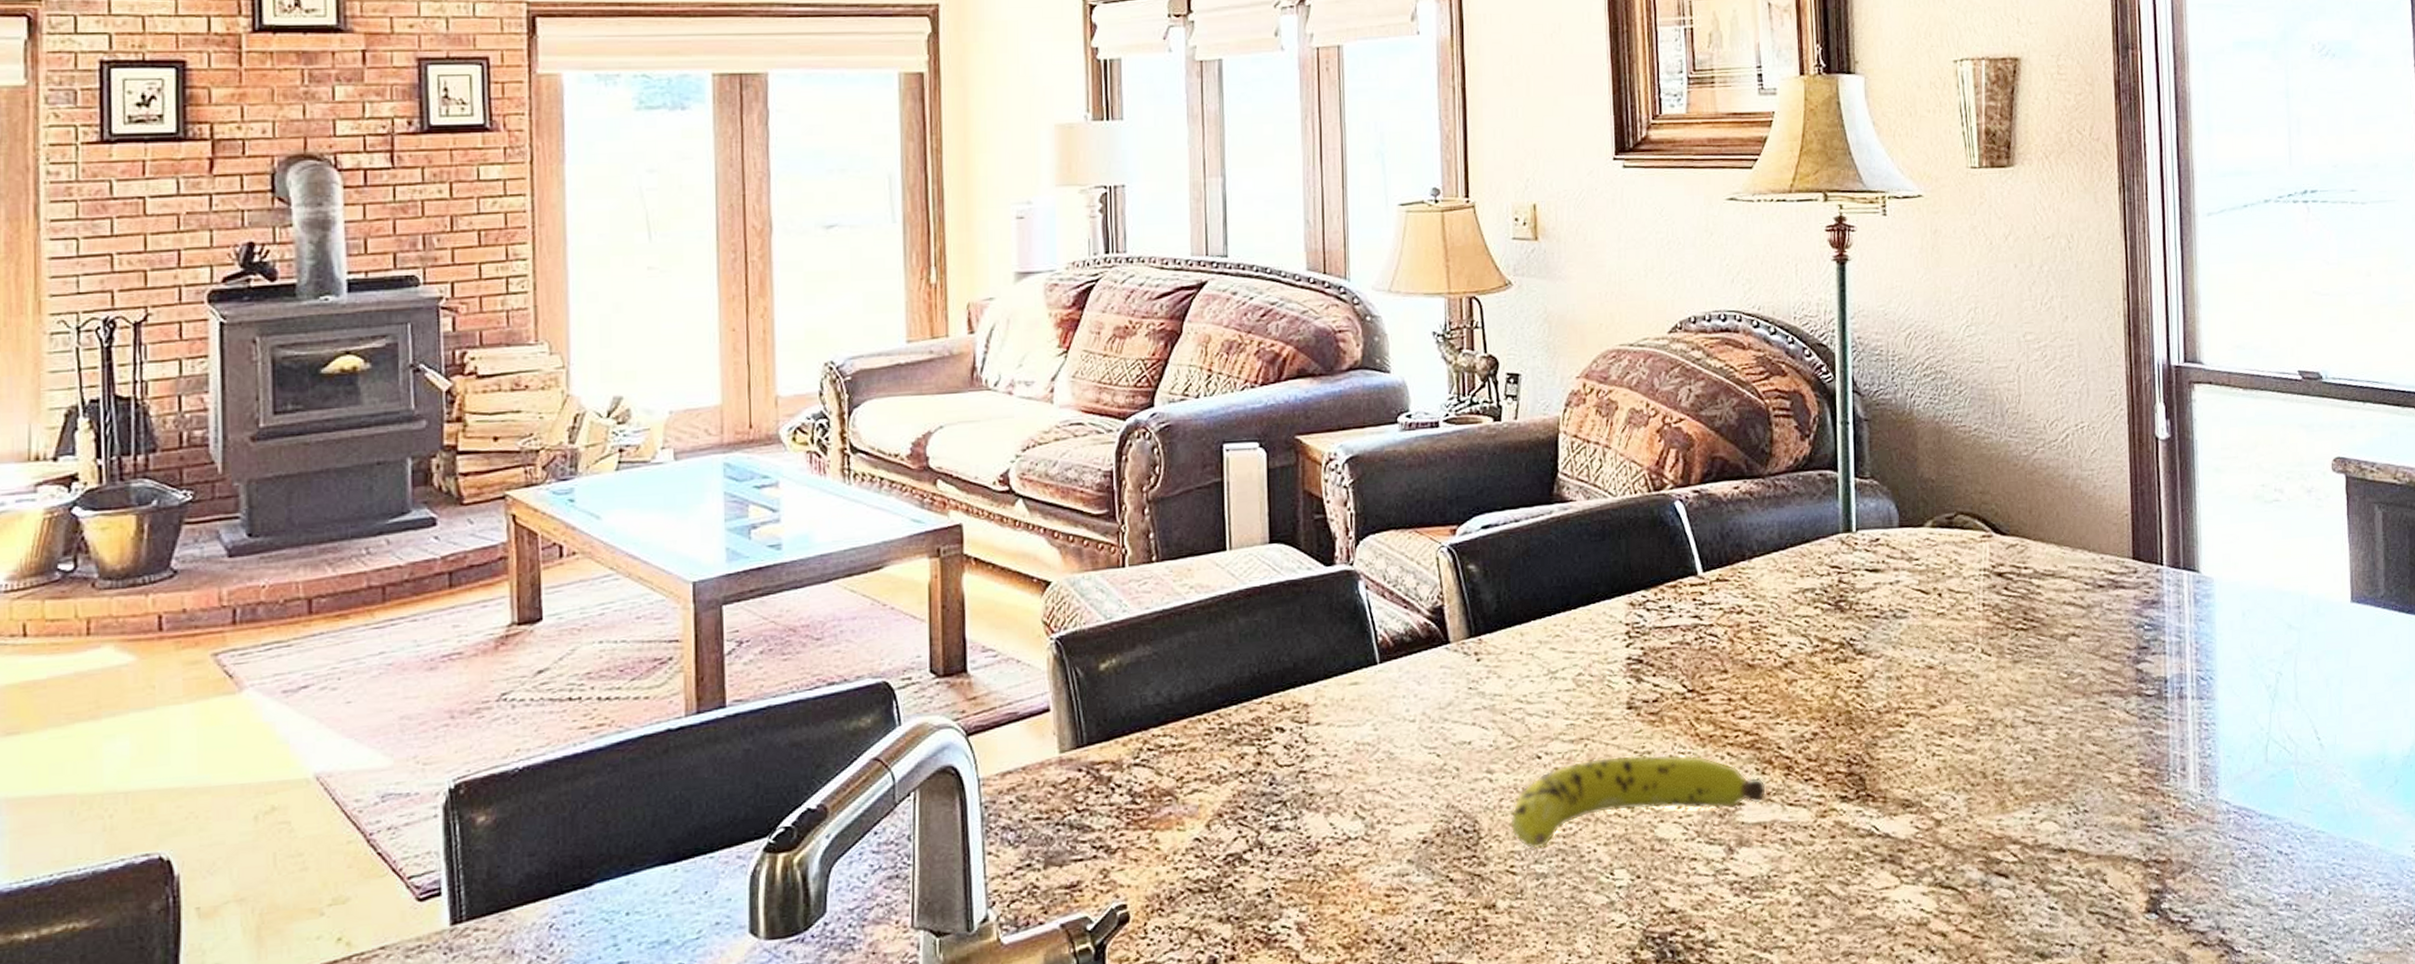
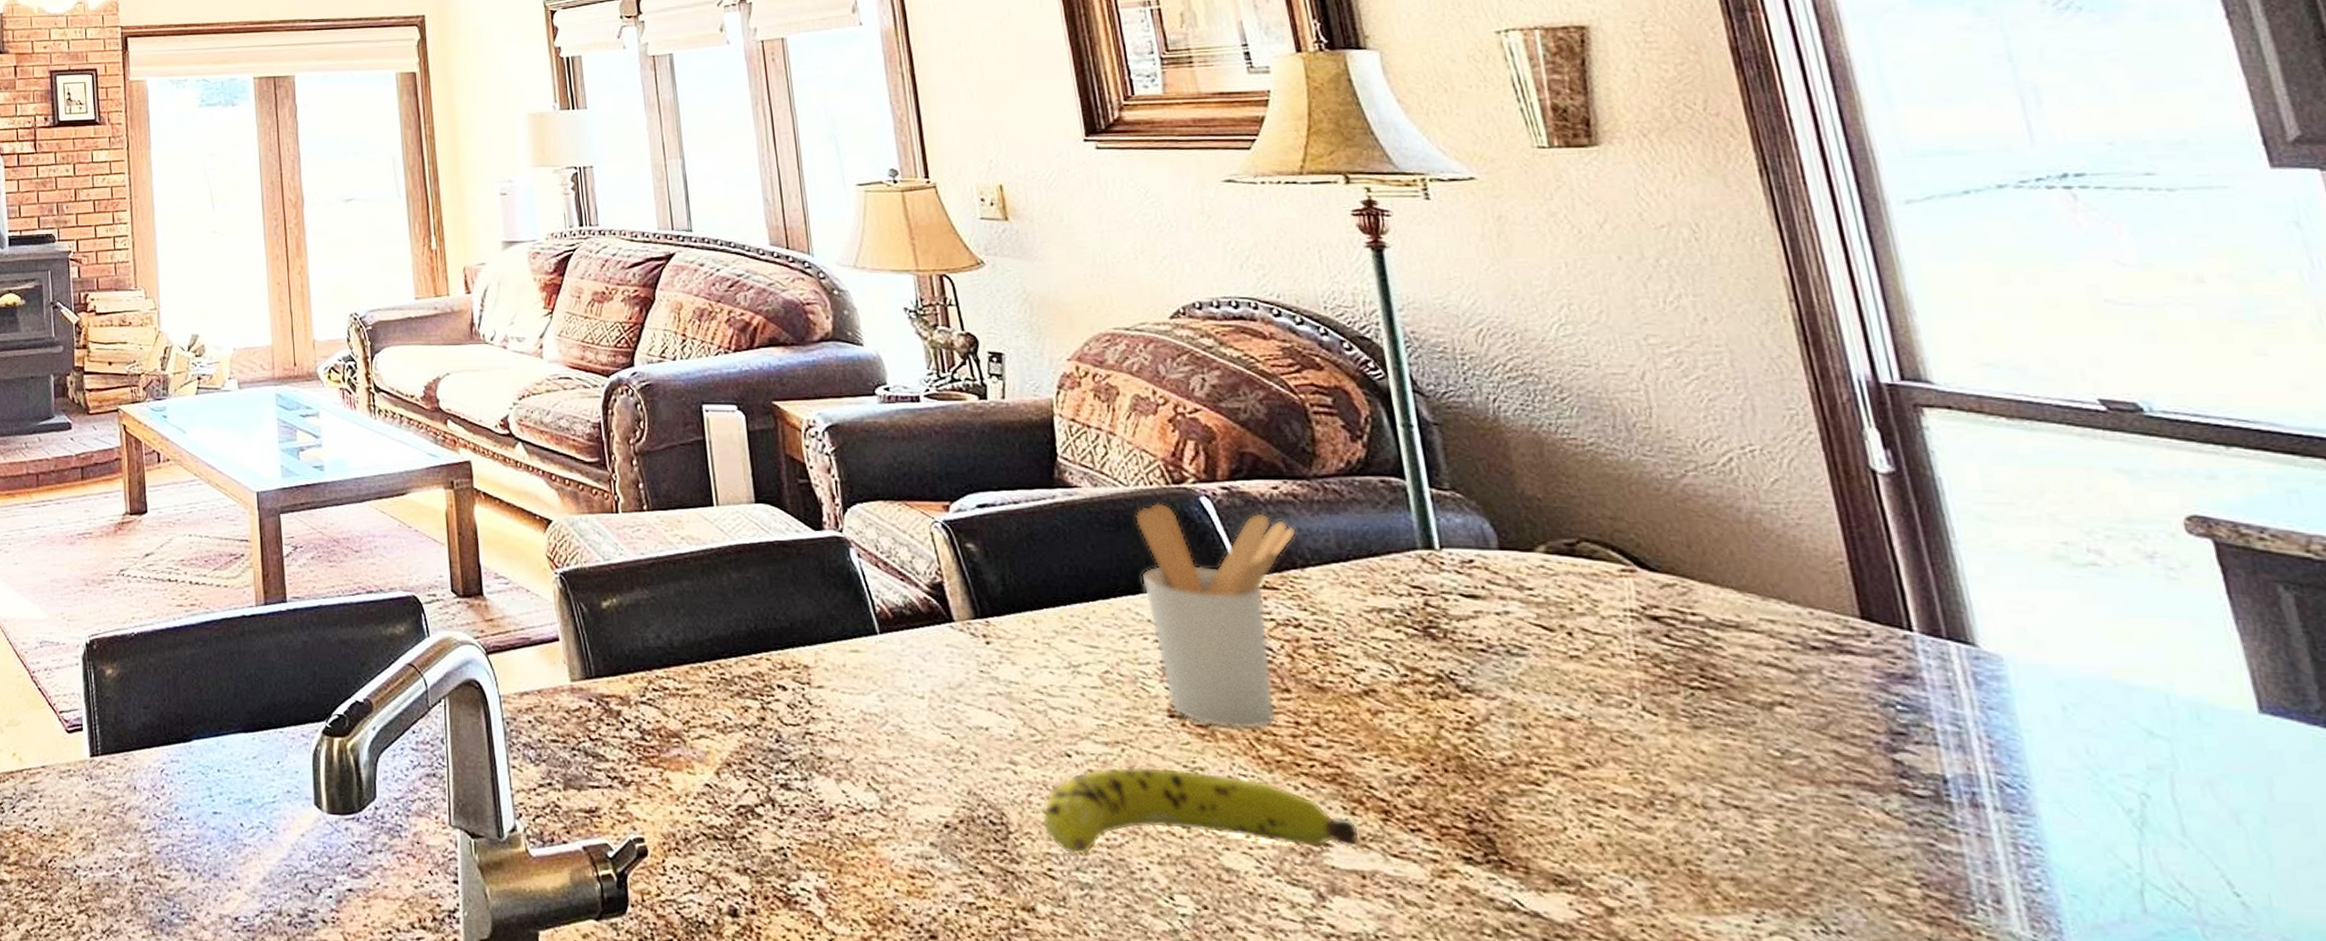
utensil holder: none [1619,510,1749,713] -> present [1135,503,1297,730]

